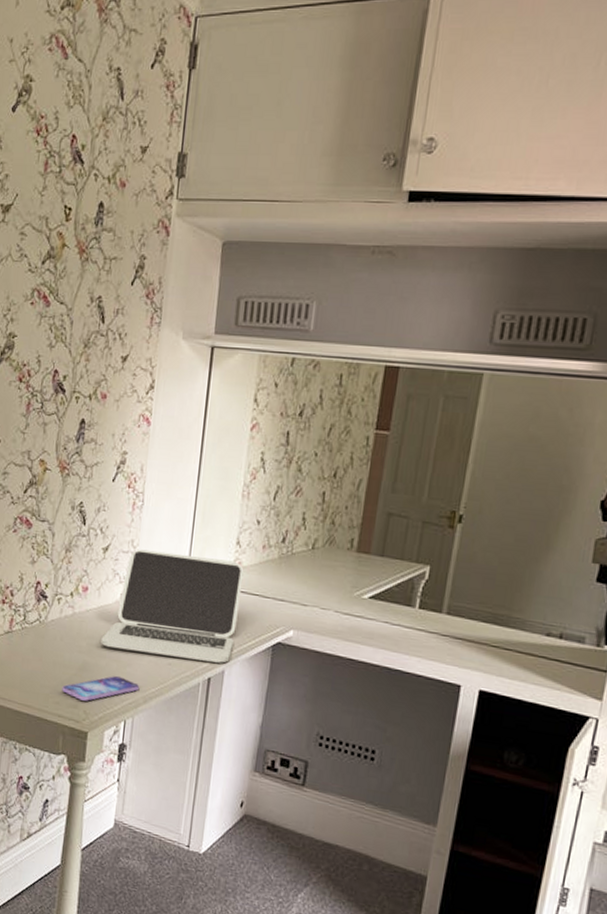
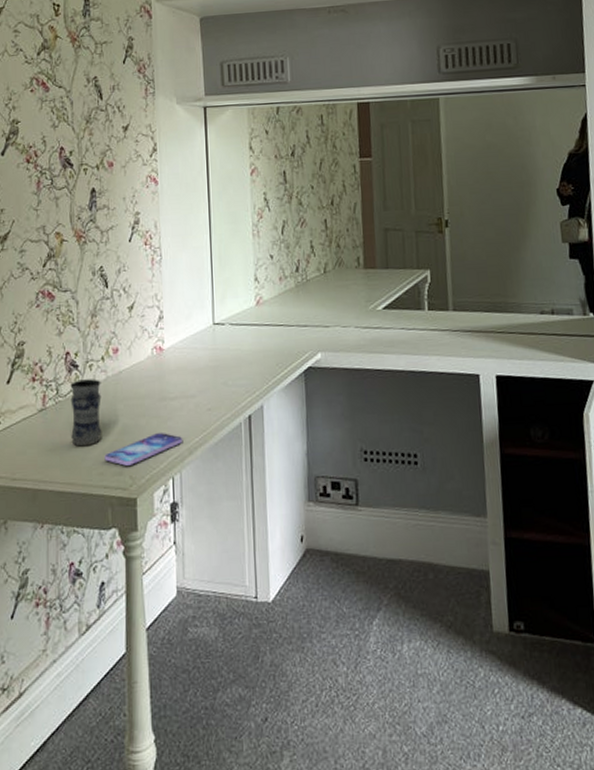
jar: none [32,610,67,675] -> present [70,379,102,447]
laptop: present [101,549,244,663] -> none [138,297,267,405]

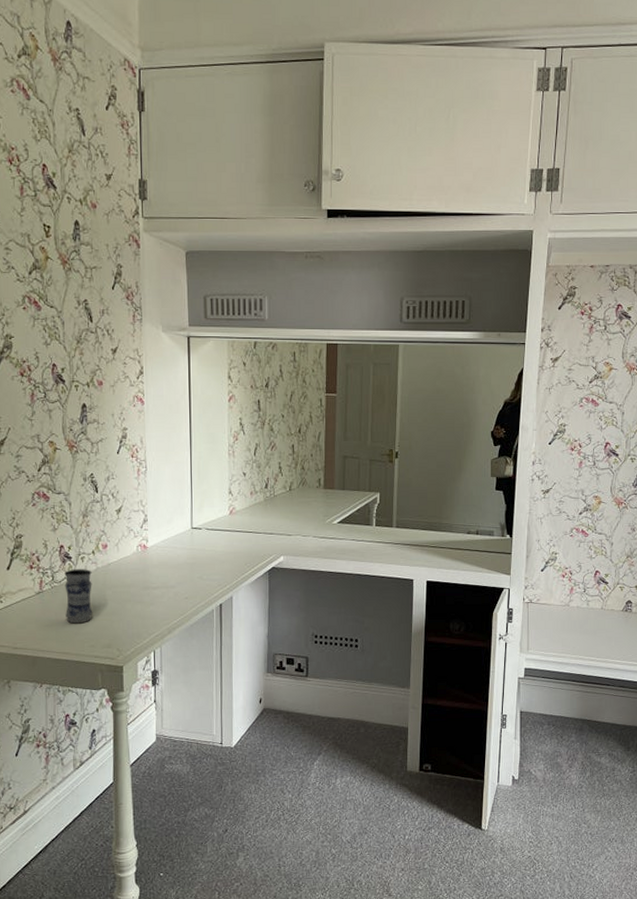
smartphone: present [104,432,183,466] -> none [95,614,164,640]

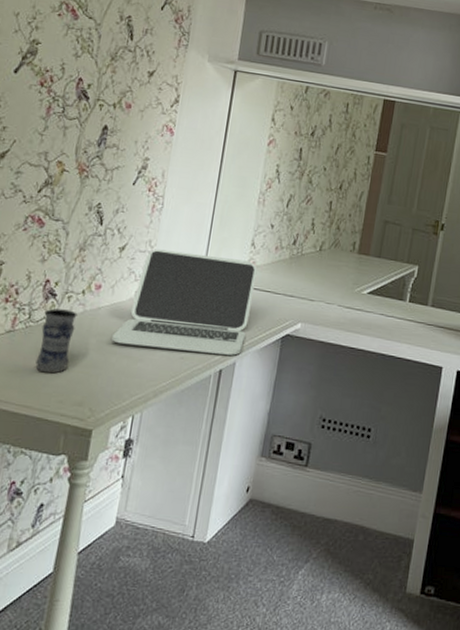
laptop: none [125,507,238,593] -> present [112,249,258,356]

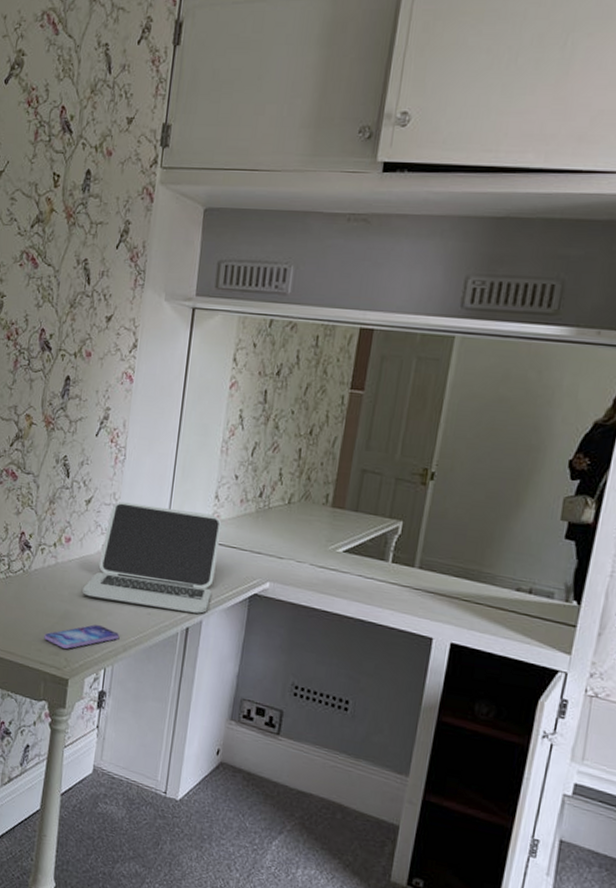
jar: present [35,308,77,374] -> none [16,560,50,623]
smartphone: none [66,371,151,398] -> present [44,624,120,649]

